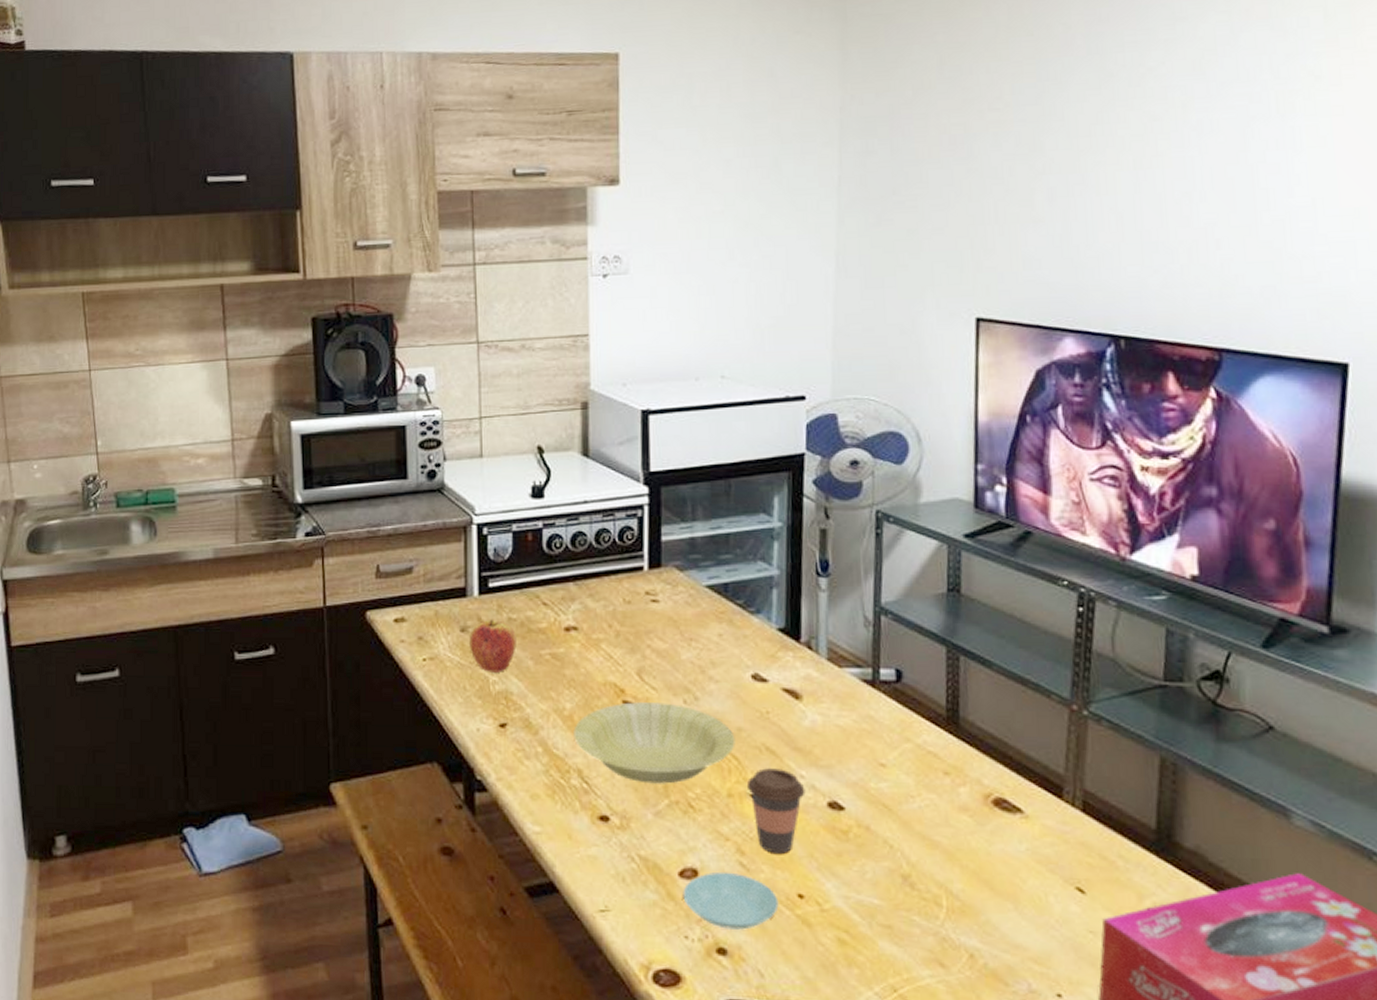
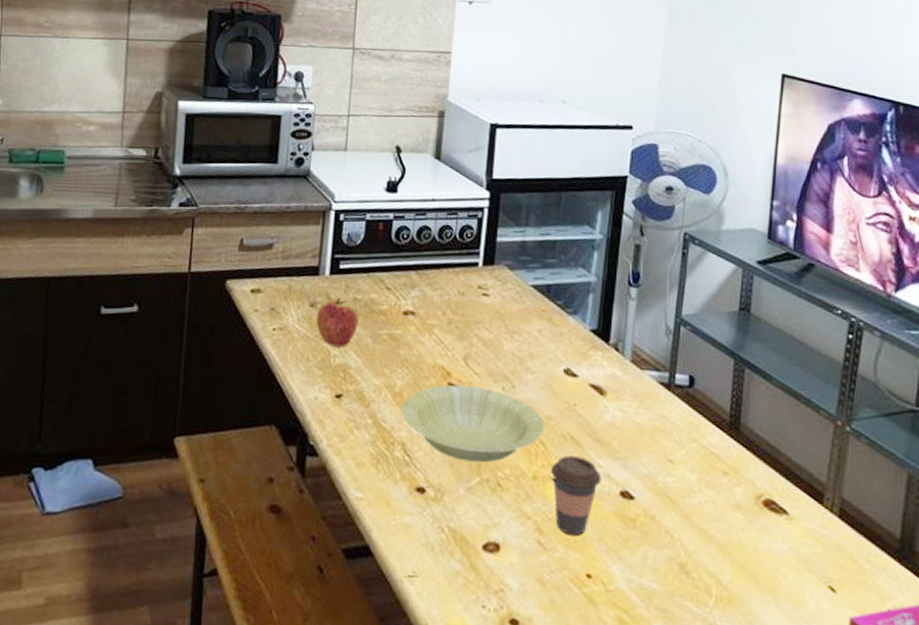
saucer: present [683,871,779,930] -> none [484,547,569,604]

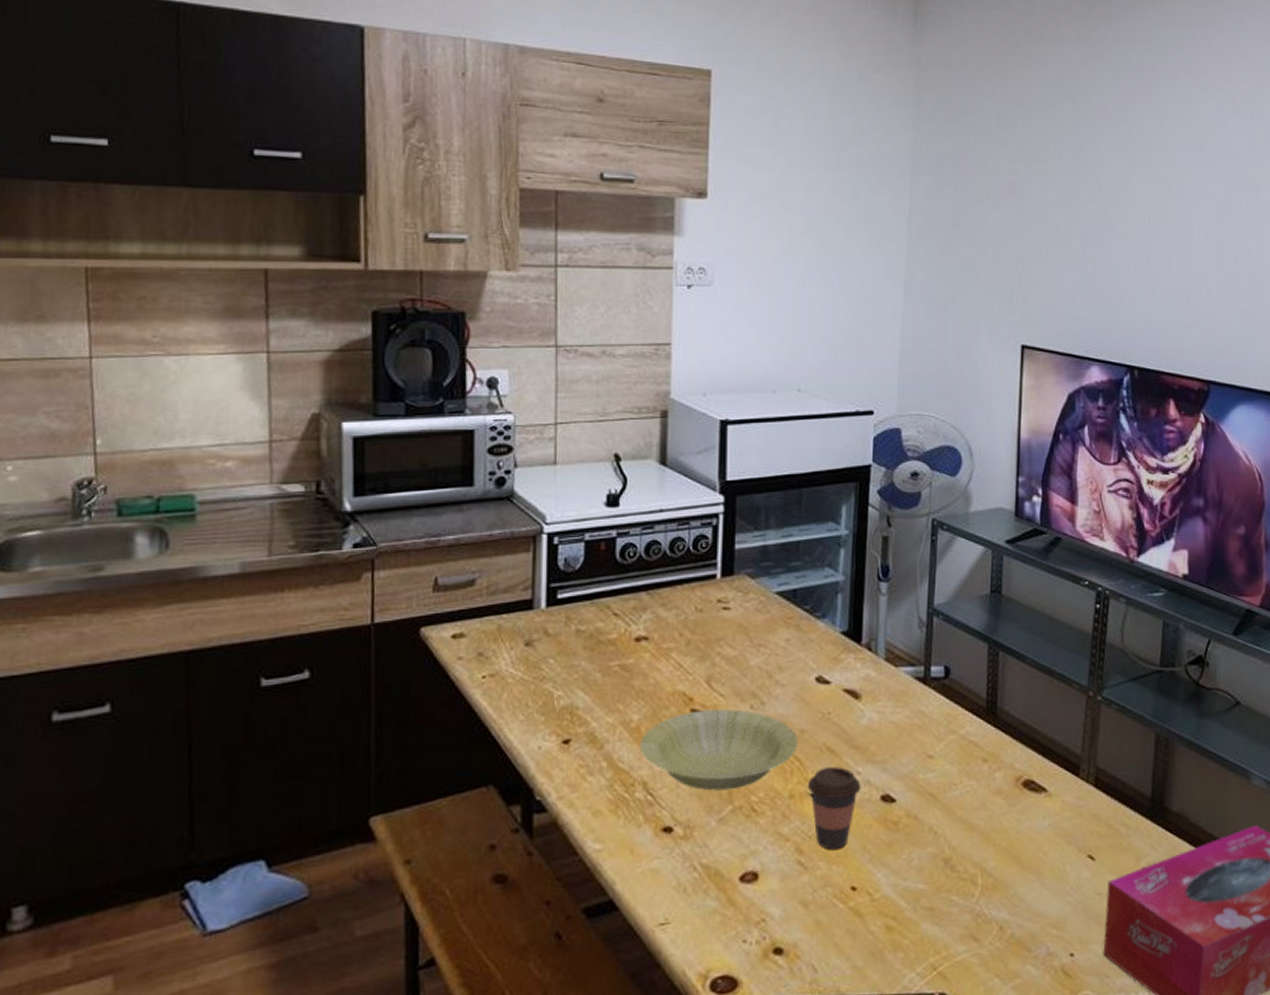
apple: present [316,298,359,347] -> none [534,633,584,687]

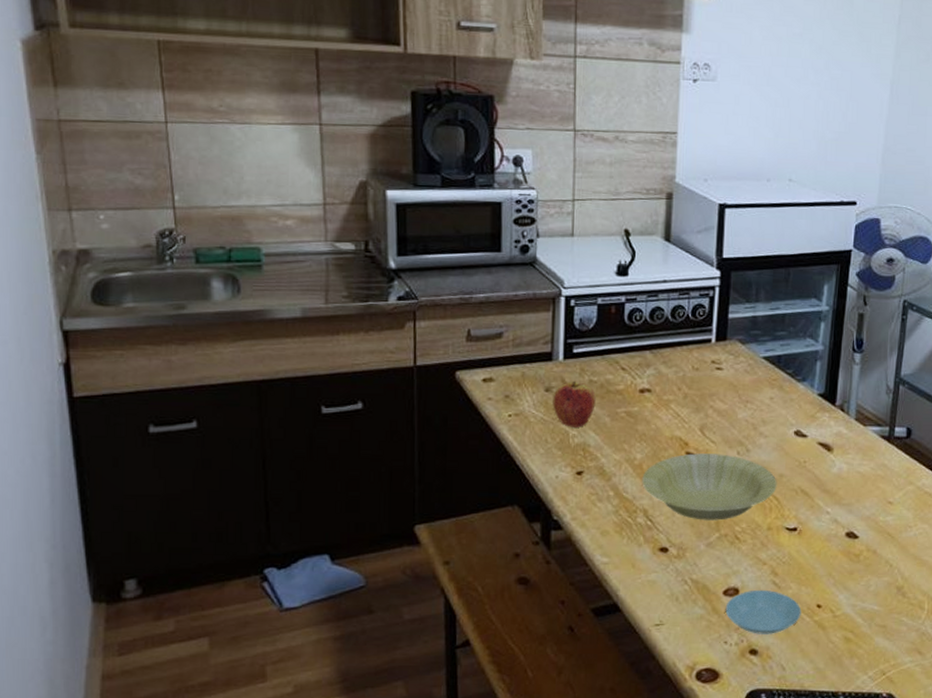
apple: none [534,633,584,687] -> present [553,382,596,428]
saucer: none [743,872,833,929] -> present [725,589,801,634]
coffee cup: present [807,767,861,849] -> none [783,506,829,574]

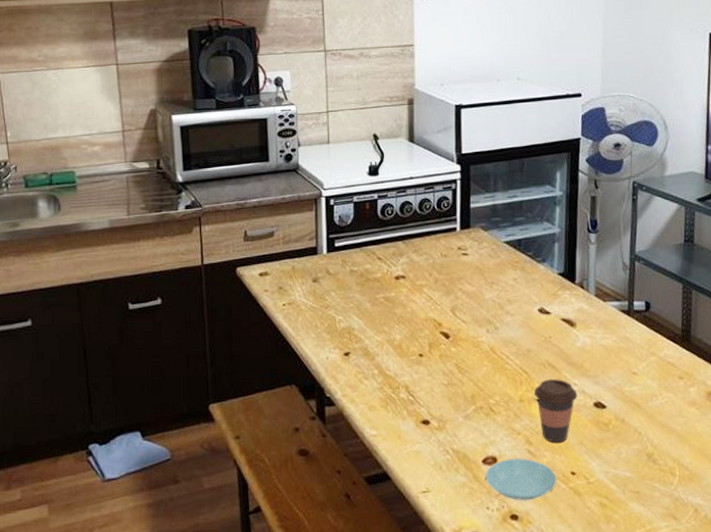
apple: present [553,382,596,428] -> none [320,272,357,313]
bowl: present [642,453,777,521] -> none [402,332,526,394]
coffee cup: none [783,506,829,574] -> present [534,379,578,442]

